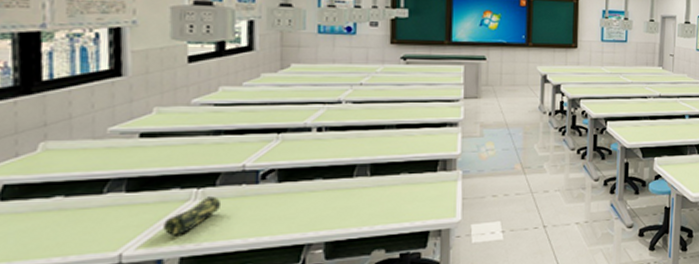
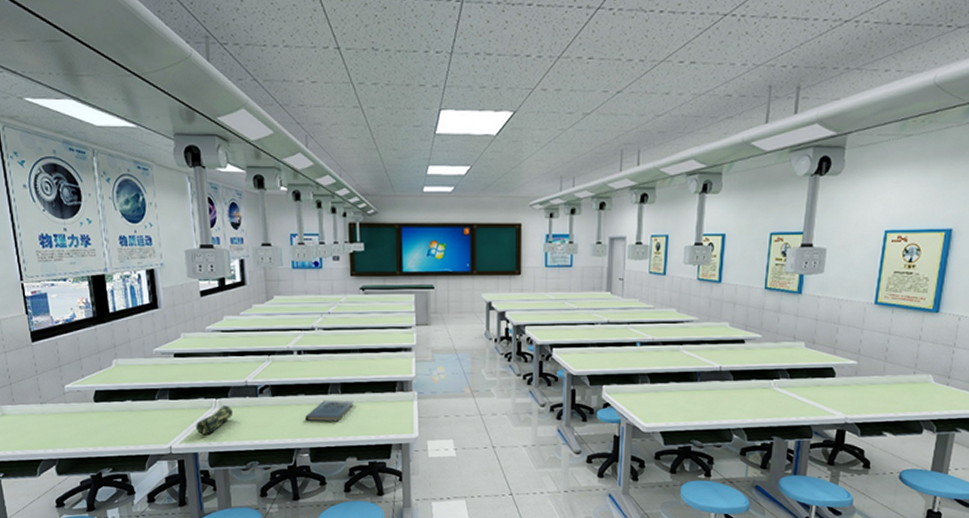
book: none [322,183,385,211] -> present [305,400,354,422]

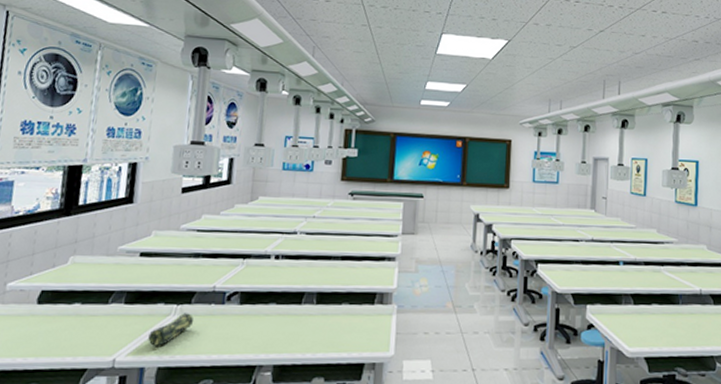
book: present [305,400,354,422] -> none [273,310,328,336]

